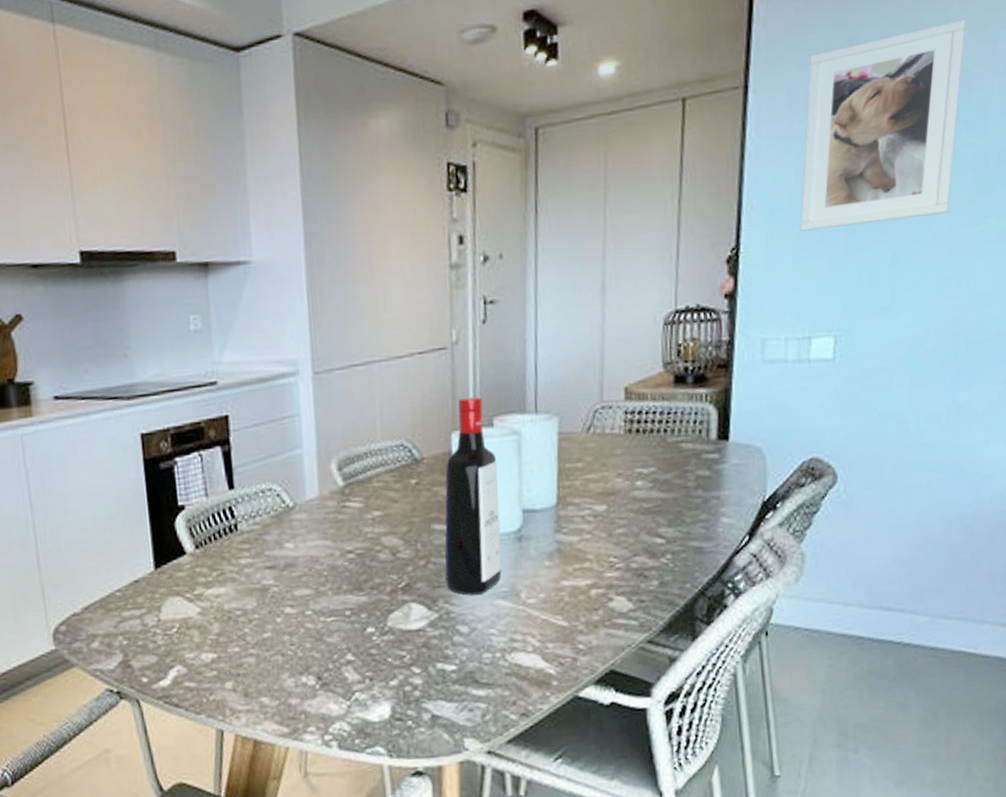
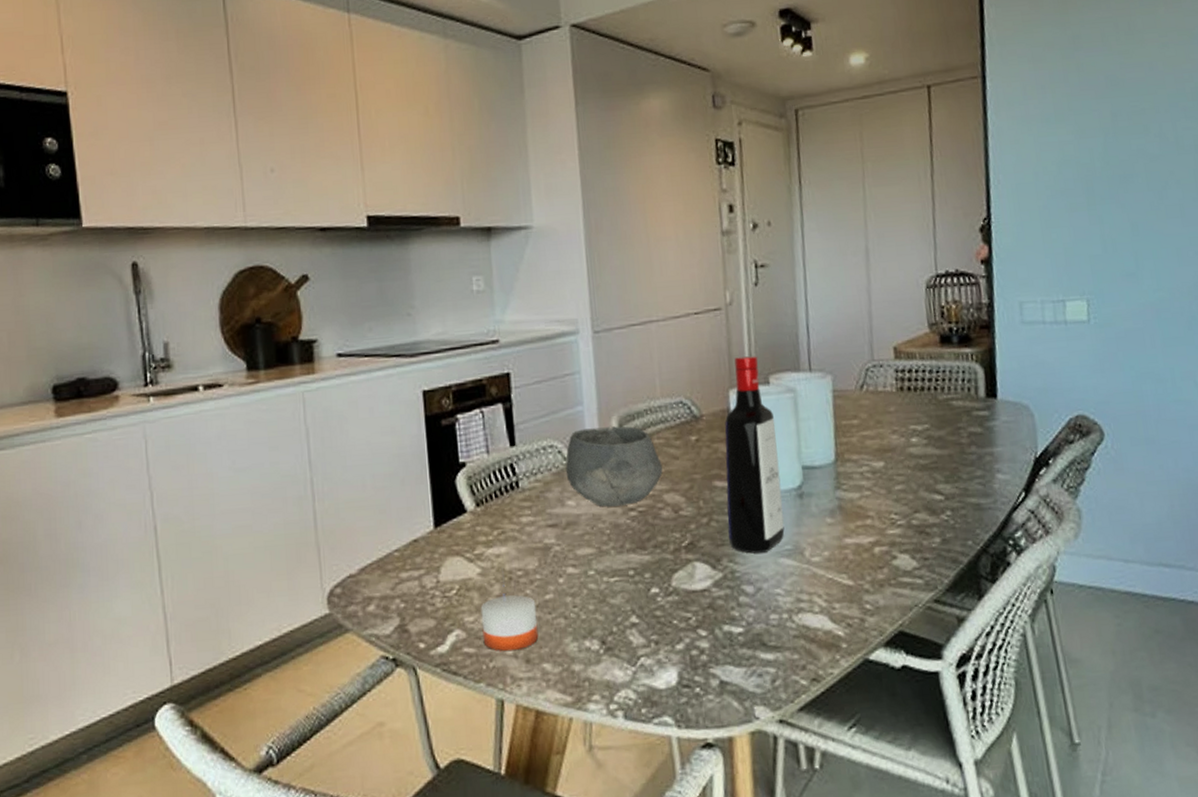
candle: none [200,632,257,686] -> present [480,593,539,652]
bowl: none [284,469,381,550] -> present [565,426,663,507]
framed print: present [800,19,966,231] -> none [1038,23,1177,204]

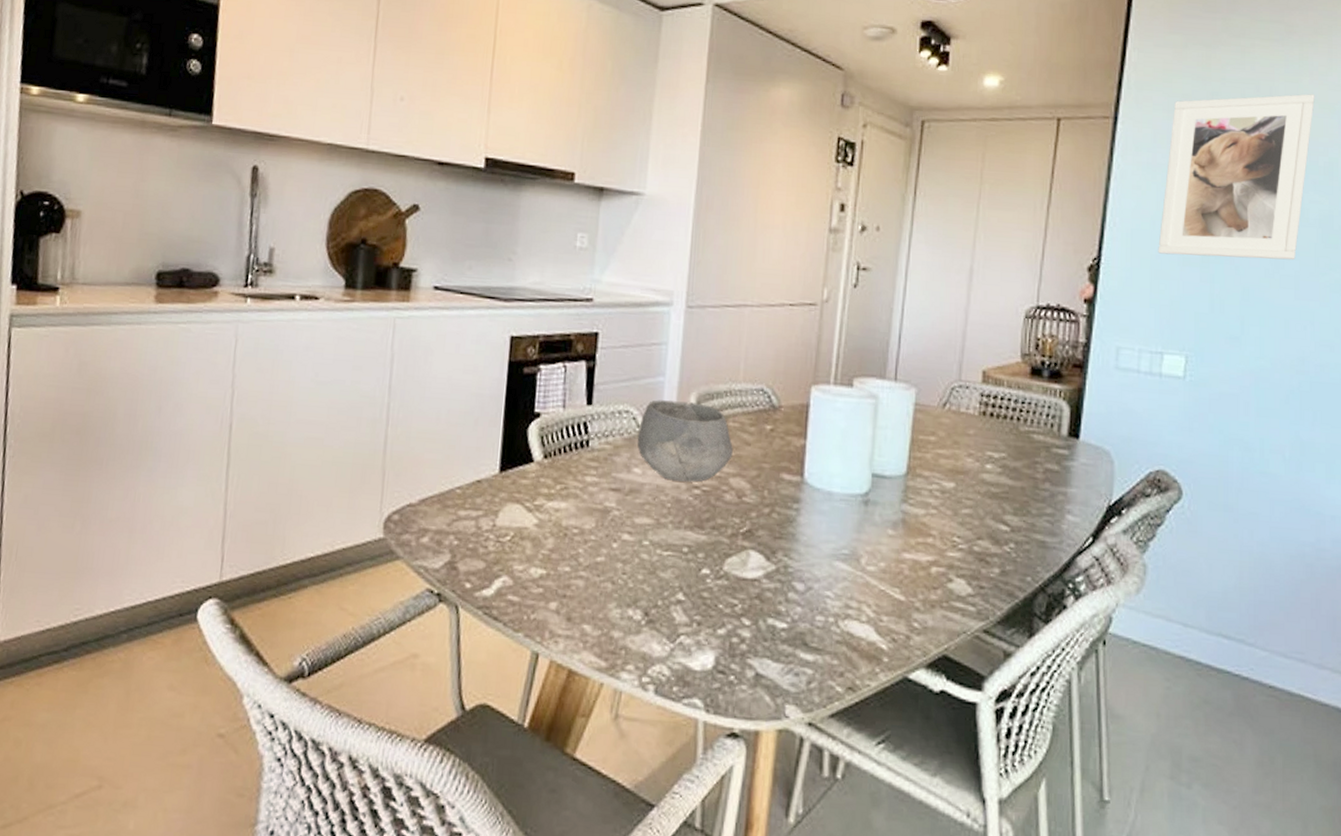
candle: present [480,593,539,652] -> none [528,548,586,607]
liquor bottle: present [725,355,785,554] -> none [787,354,853,553]
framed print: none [1038,23,1177,204] -> present [1158,94,1315,260]

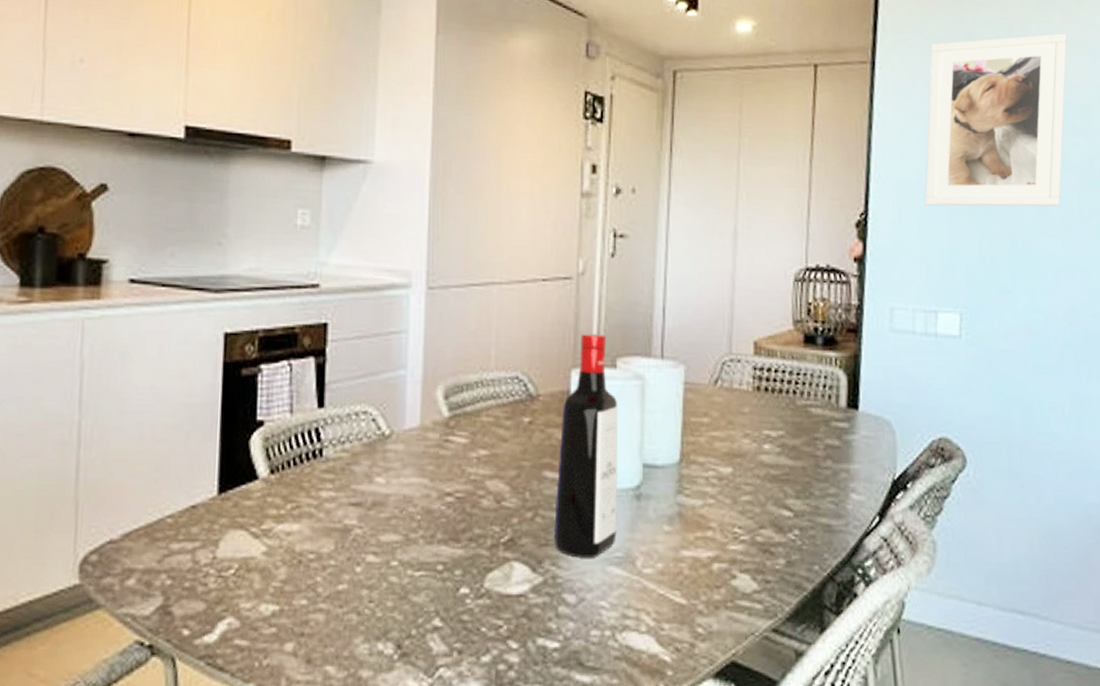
bowl: present [637,400,733,482] -> none [378,396,488,489]
liquor bottle: none [787,354,853,553] -> present [554,333,618,558]

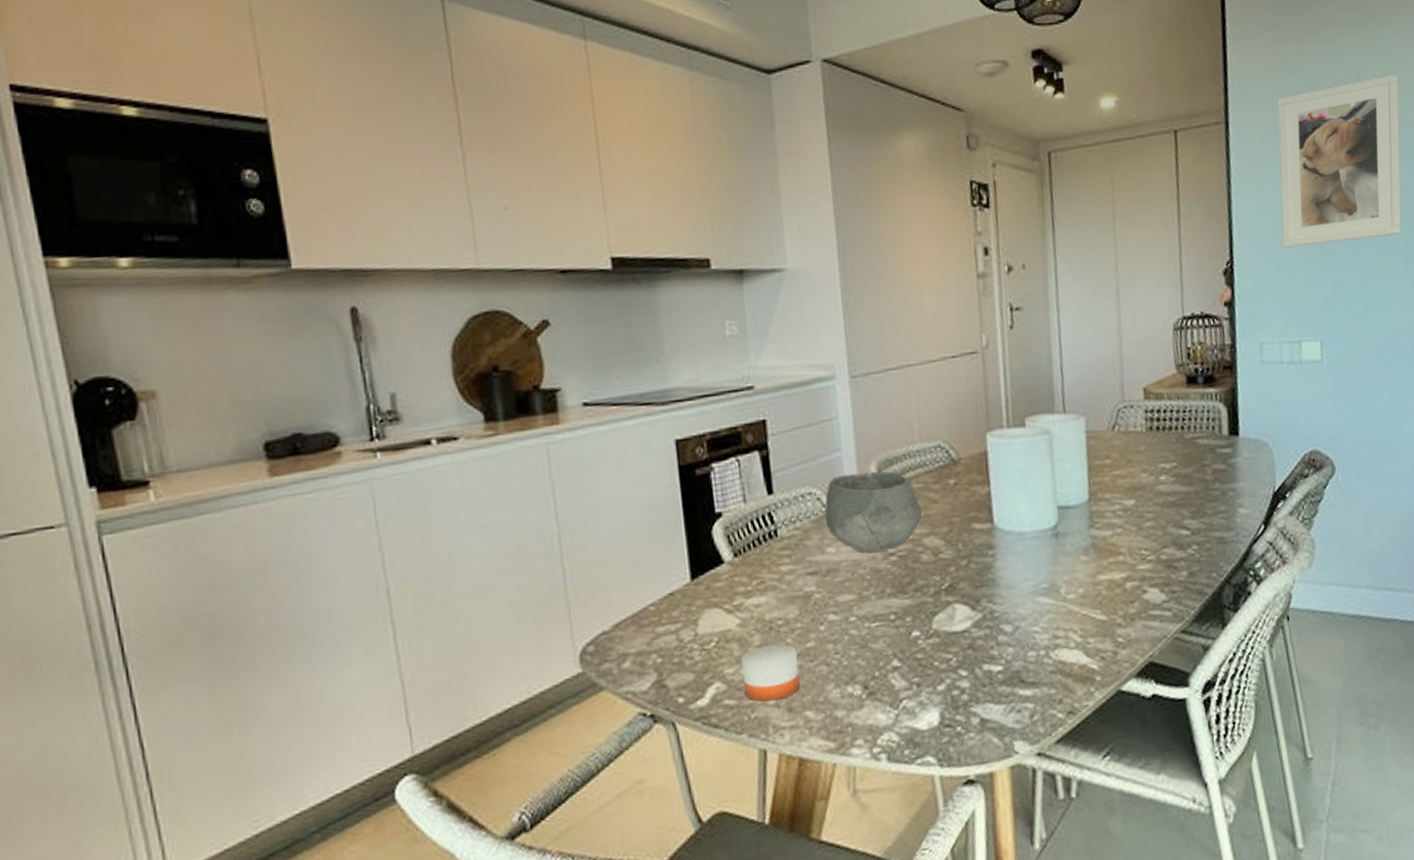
candle: none [259,579,326,648] -> present [740,643,801,702]
bowl: none [378,396,488,489] -> present [824,471,922,553]
liquor bottle: present [554,333,618,558] -> none [982,398,1041,594]

